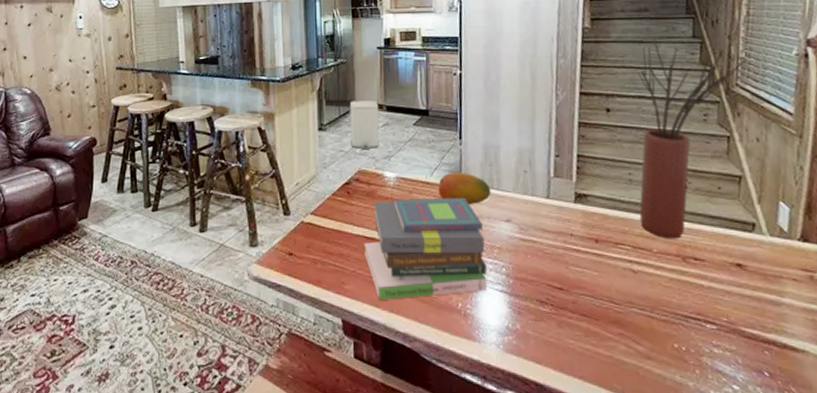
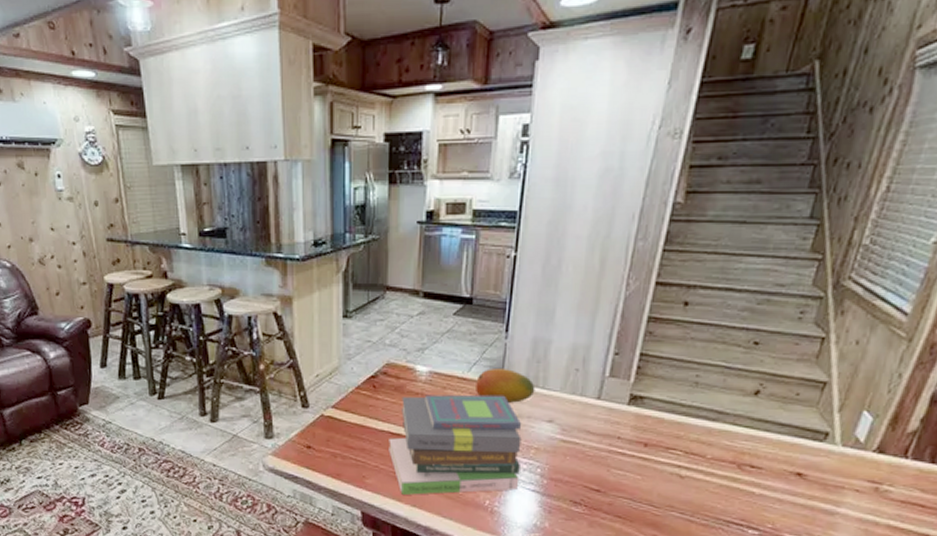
pedal bin: present [349,100,379,150] -> none [380,285,415,341]
vase: present [638,37,745,239] -> none [698,217,867,446]

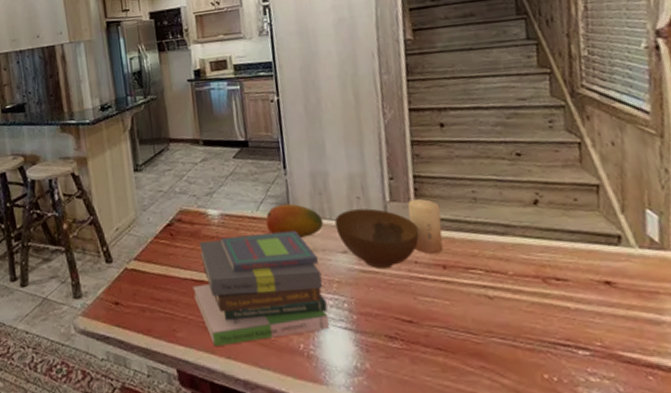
bowl: none [546,381,630,441] -> present [334,208,420,270]
candle: none [622,376,659,432] -> present [408,198,444,254]

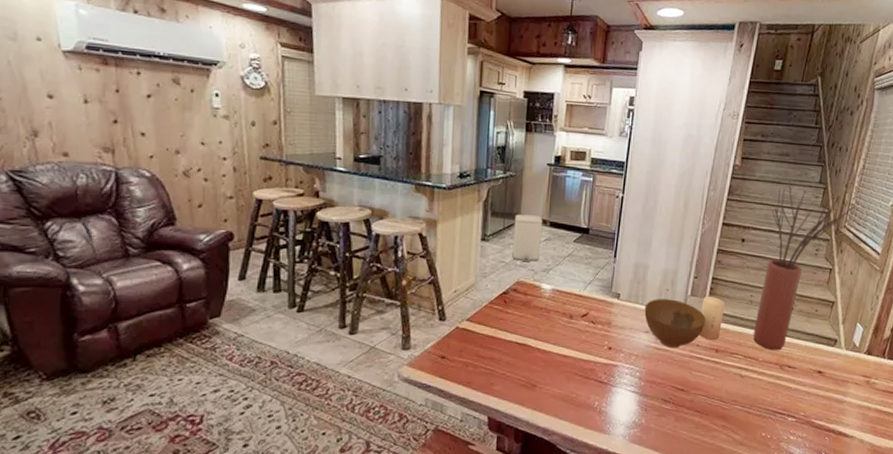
pedal bin: none [164,135,199,188] -> present [512,214,543,263]
books: present [193,230,329,346] -> none [515,309,626,399]
fruit: present [265,203,324,237] -> none [589,287,636,317]
vase: none [470,43,589,260] -> present [753,180,854,351]

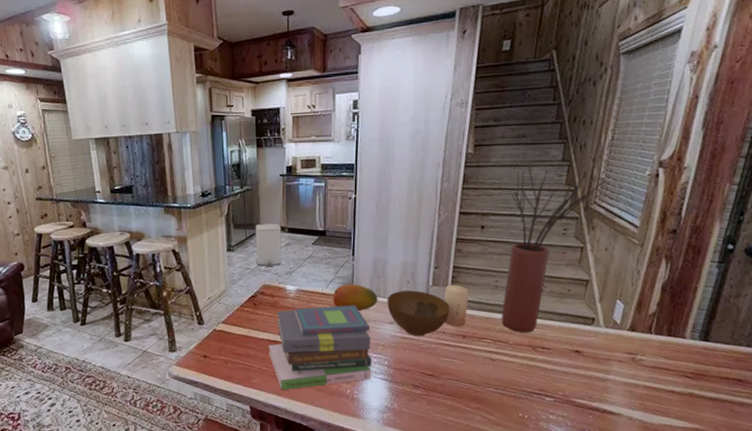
books: none [515,309,626,399] -> present [268,305,372,390]
fruit: none [589,287,636,317] -> present [333,283,378,311]

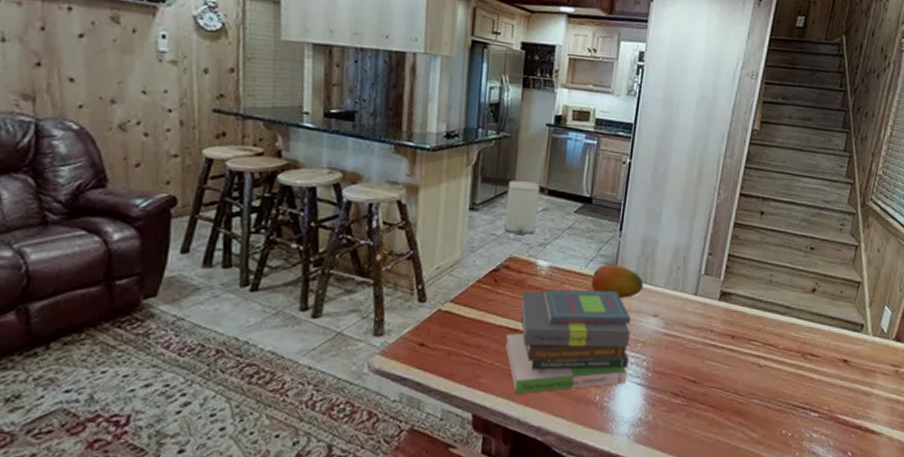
bowl: present [387,290,450,337] -> none [652,278,721,335]
candle: present [445,284,469,327] -> none [714,275,743,326]
vase: present [501,161,604,333] -> none [772,147,881,337]

